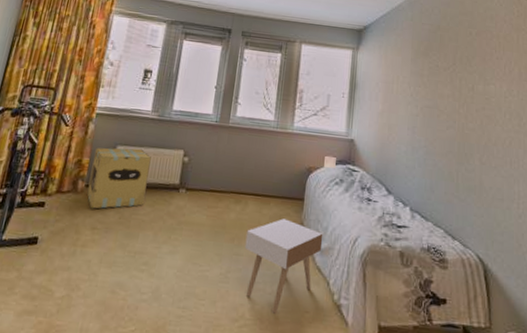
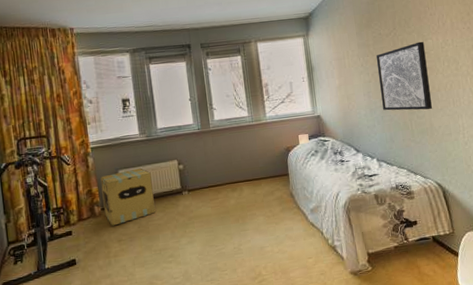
nightstand: present [244,219,323,314] -> none [247,193,312,266]
wall art: none [427,84,485,164] -> present [376,41,432,111]

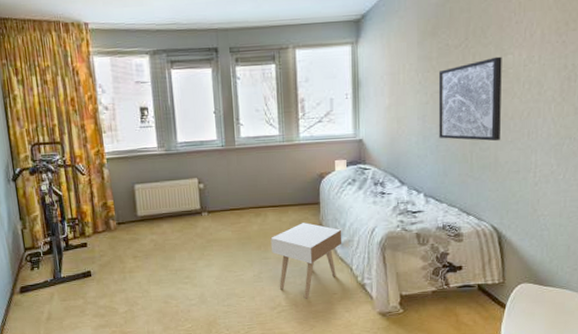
cardboard box: present [100,168,156,226] -> none [116,184,173,242]
nightstand: none [247,193,312,266] -> present [270,223,342,299]

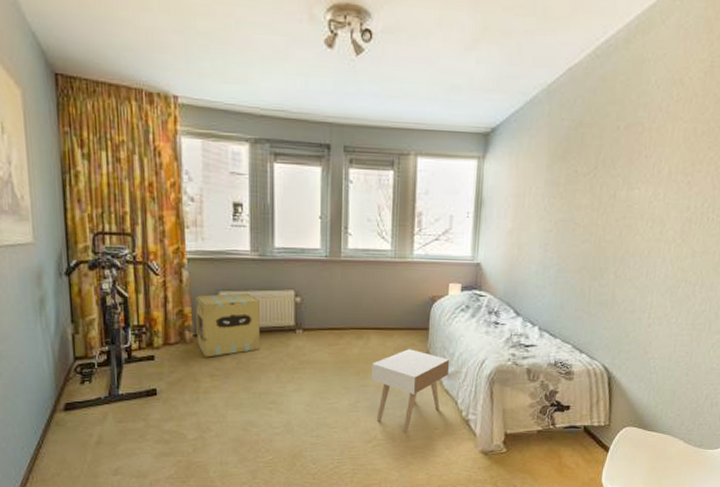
cardboard box: none [116,184,173,242] -> present [196,292,260,357]
wall art: present [438,56,502,141] -> none [559,190,629,277]

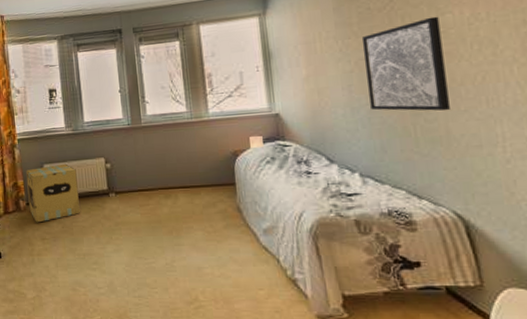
nightstand: present [371,349,450,433] -> none [182,205,265,294]
wall art: none [559,190,629,277] -> present [361,16,450,111]

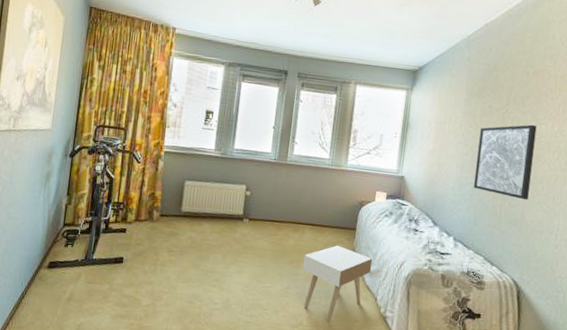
cardboard box: present [26,163,80,223] -> none [162,182,217,235]
nightstand: none [182,205,265,294] -> present [302,245,373,322]

